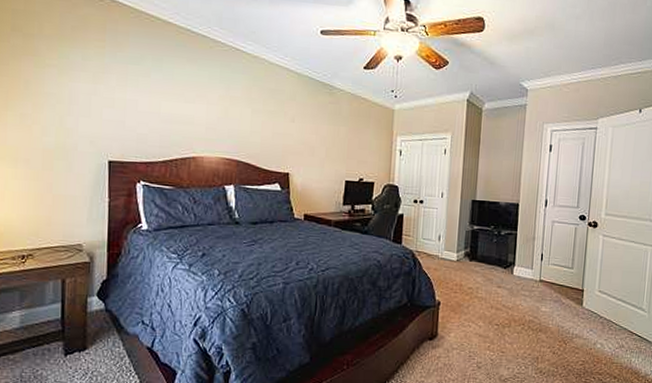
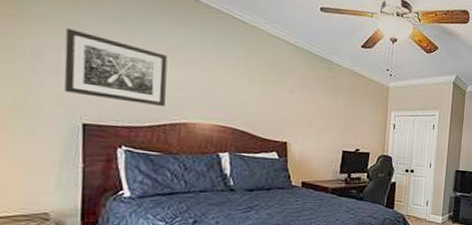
wall art: none [94,73,179,143] -> present [64,28,168,107]

